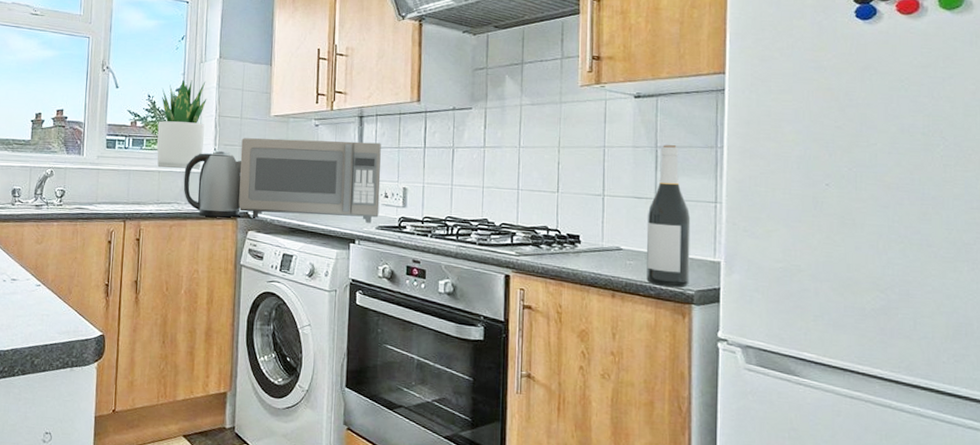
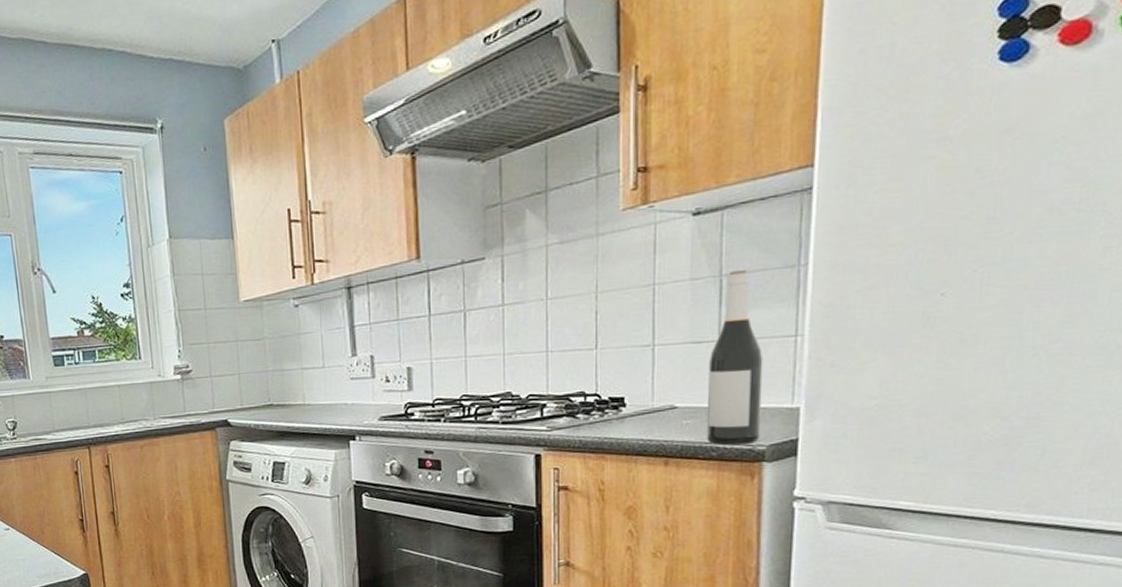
planter: present [156,79,207,169] -> none [106,270,166,382]
kettle: present [183,150,241,218] -> none [147,351,219,431]
microwave: present [238,137,381,223] -> none [209,317,381,426]

